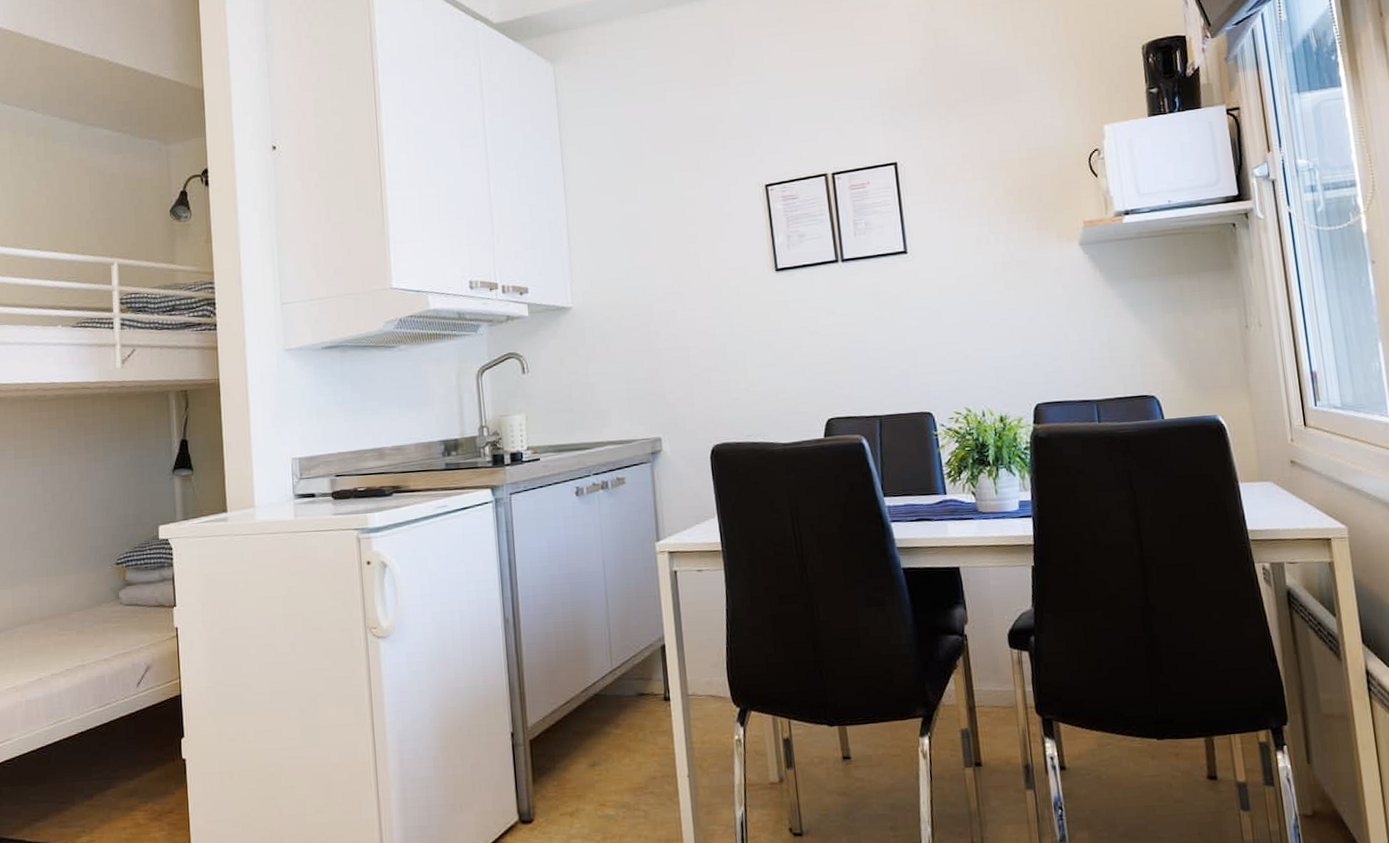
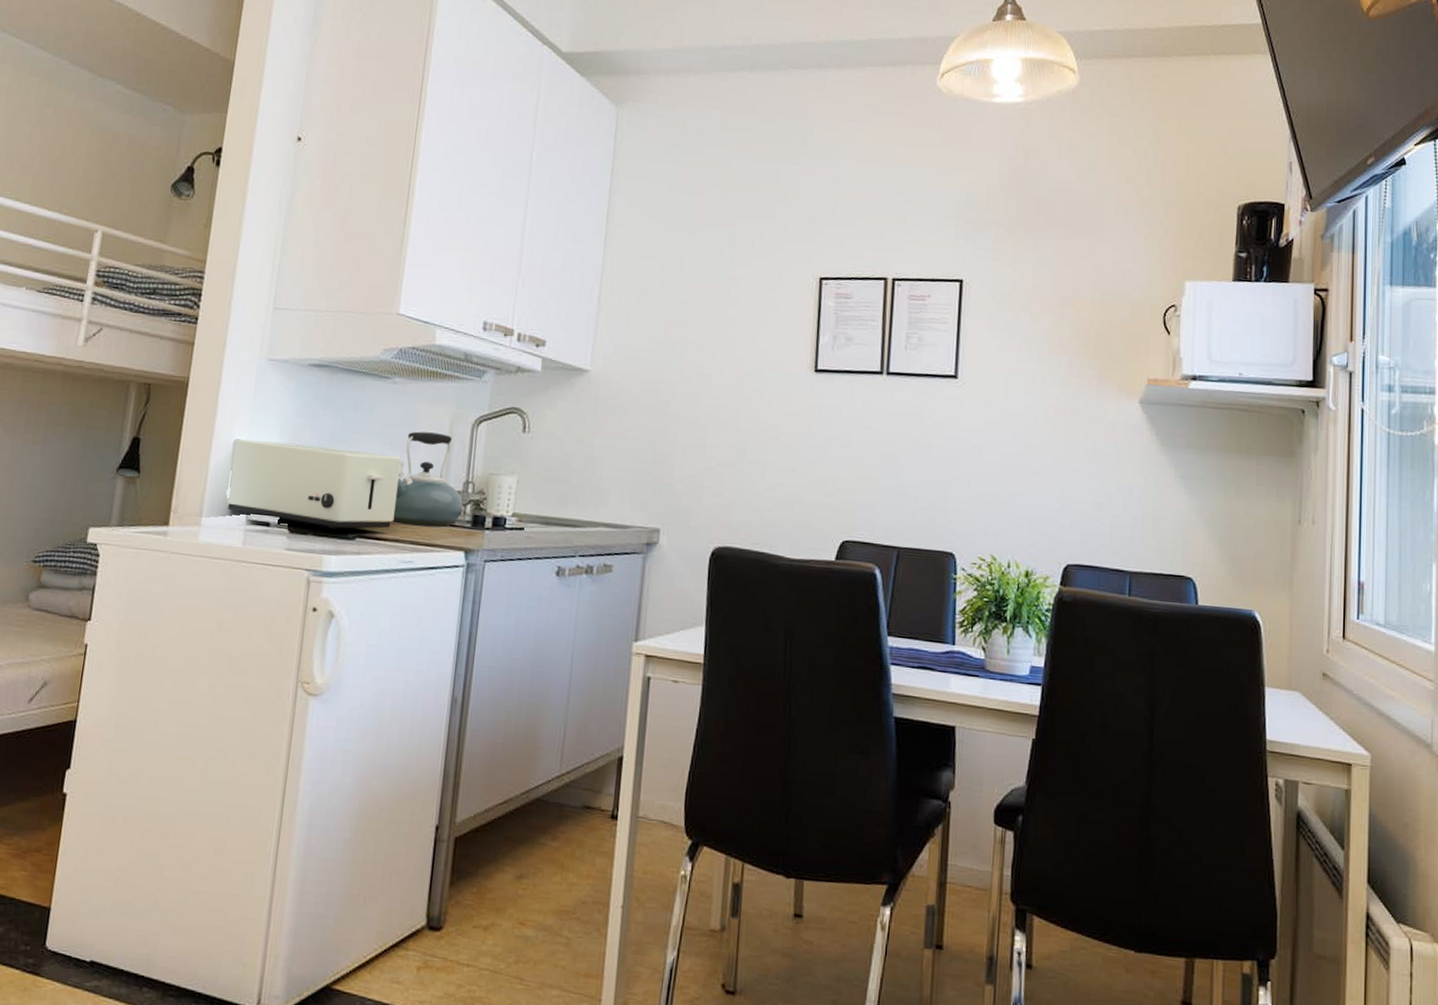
toaster: none [269,415,423,489] -> present [226,439,401,529]
kettle: none [418,388,482,475] -> present [392,431,463,528]

